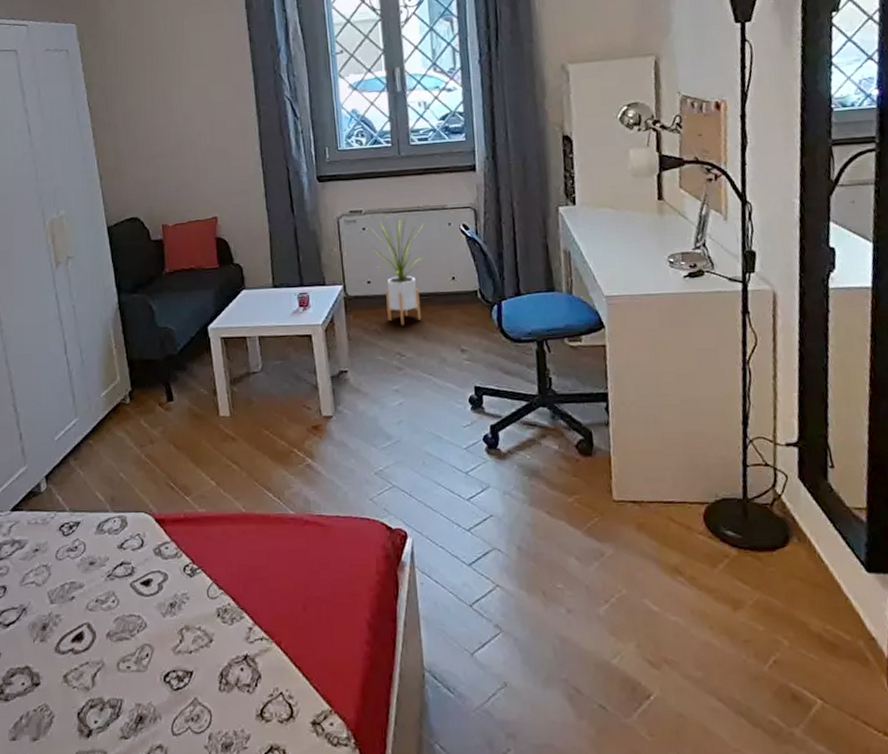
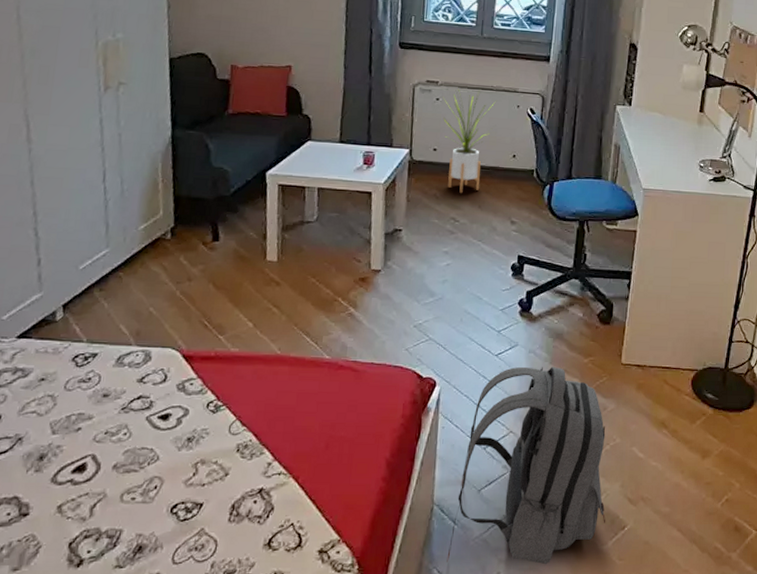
backpack: none [447,508,626,741] -> present [447,366,606,565]

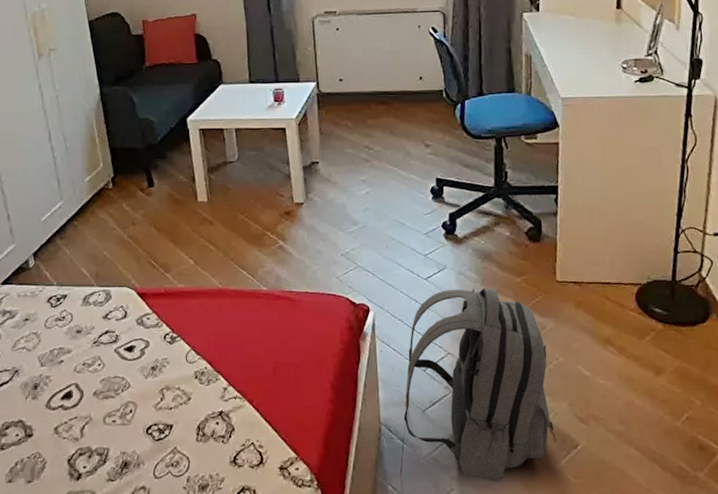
house plant: present [443,89,497,193] -> none [342,14,397,121]

